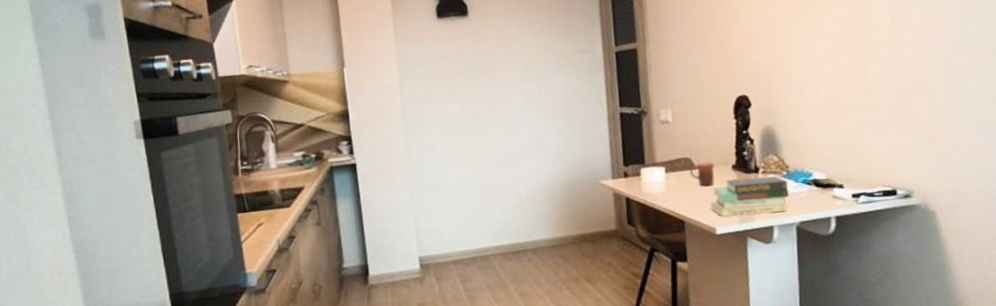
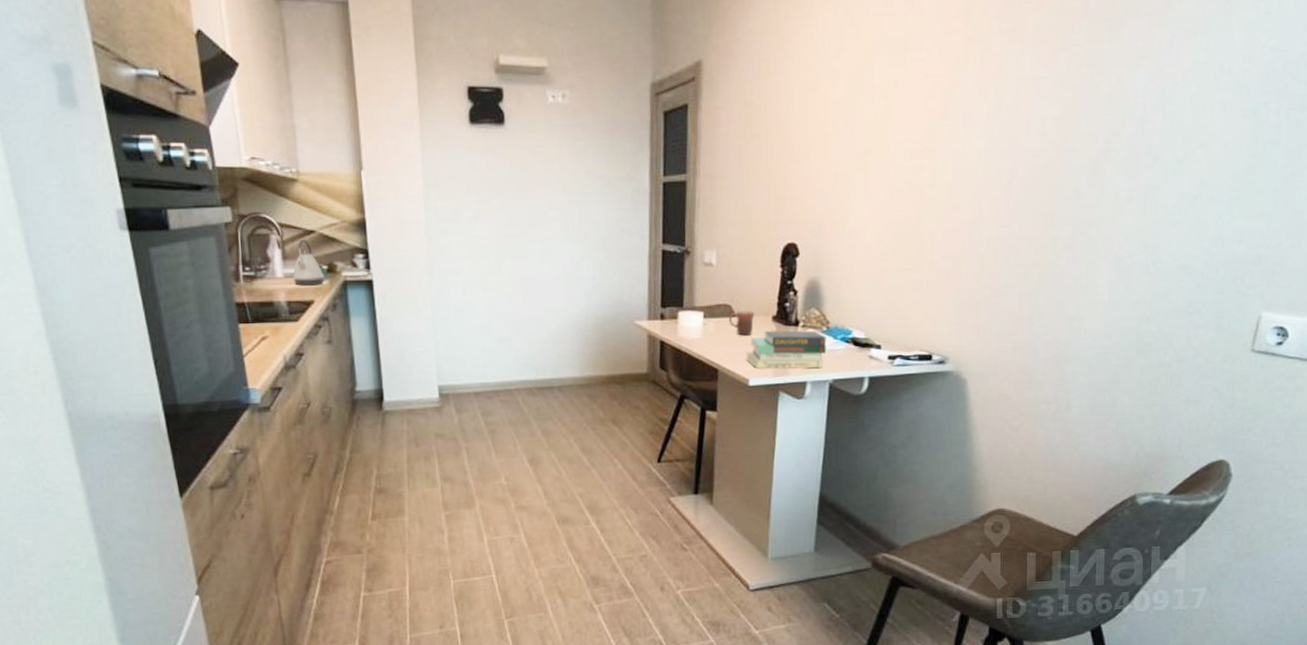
kettle: none [284,132,313,175] -> present [292,238,324,286]

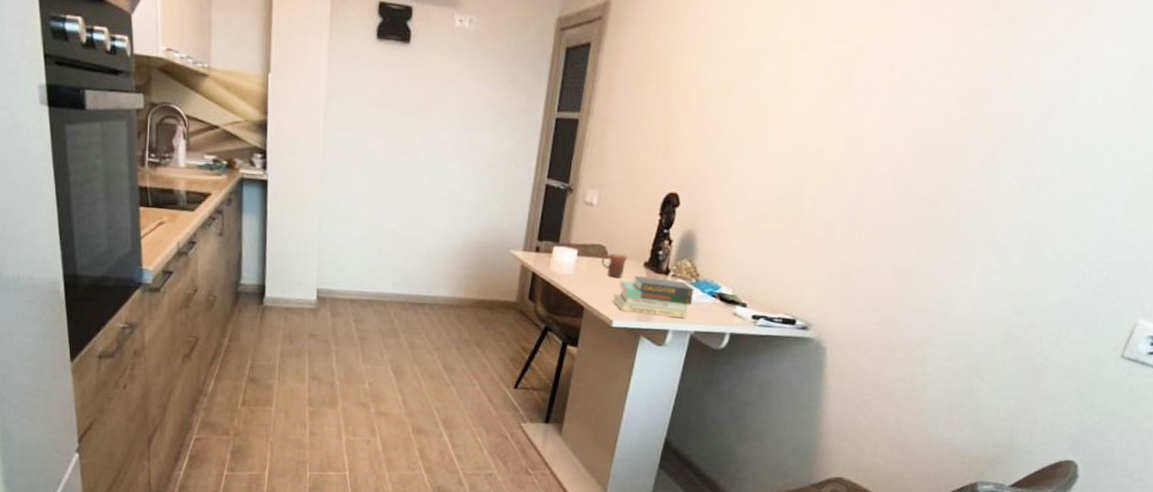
kettle: present [292,238,324,286] -> none [193,132,223,179]

